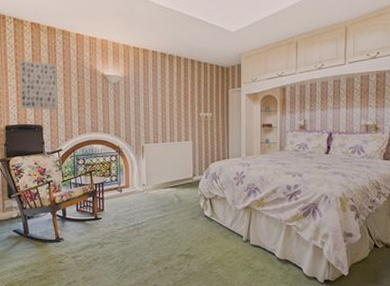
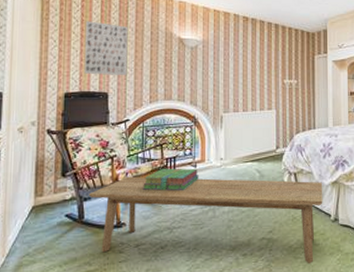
bench: none [32,199,236,278] -> present [89,176,323,264]
stack of books: none [76,192,124,212] -> present [143,168,199,191]

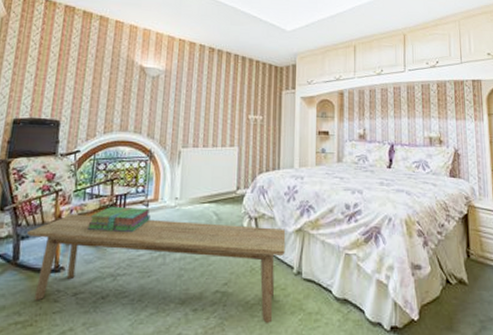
wall art: present [84,21,128,76] -> none [36,45,88,104]

